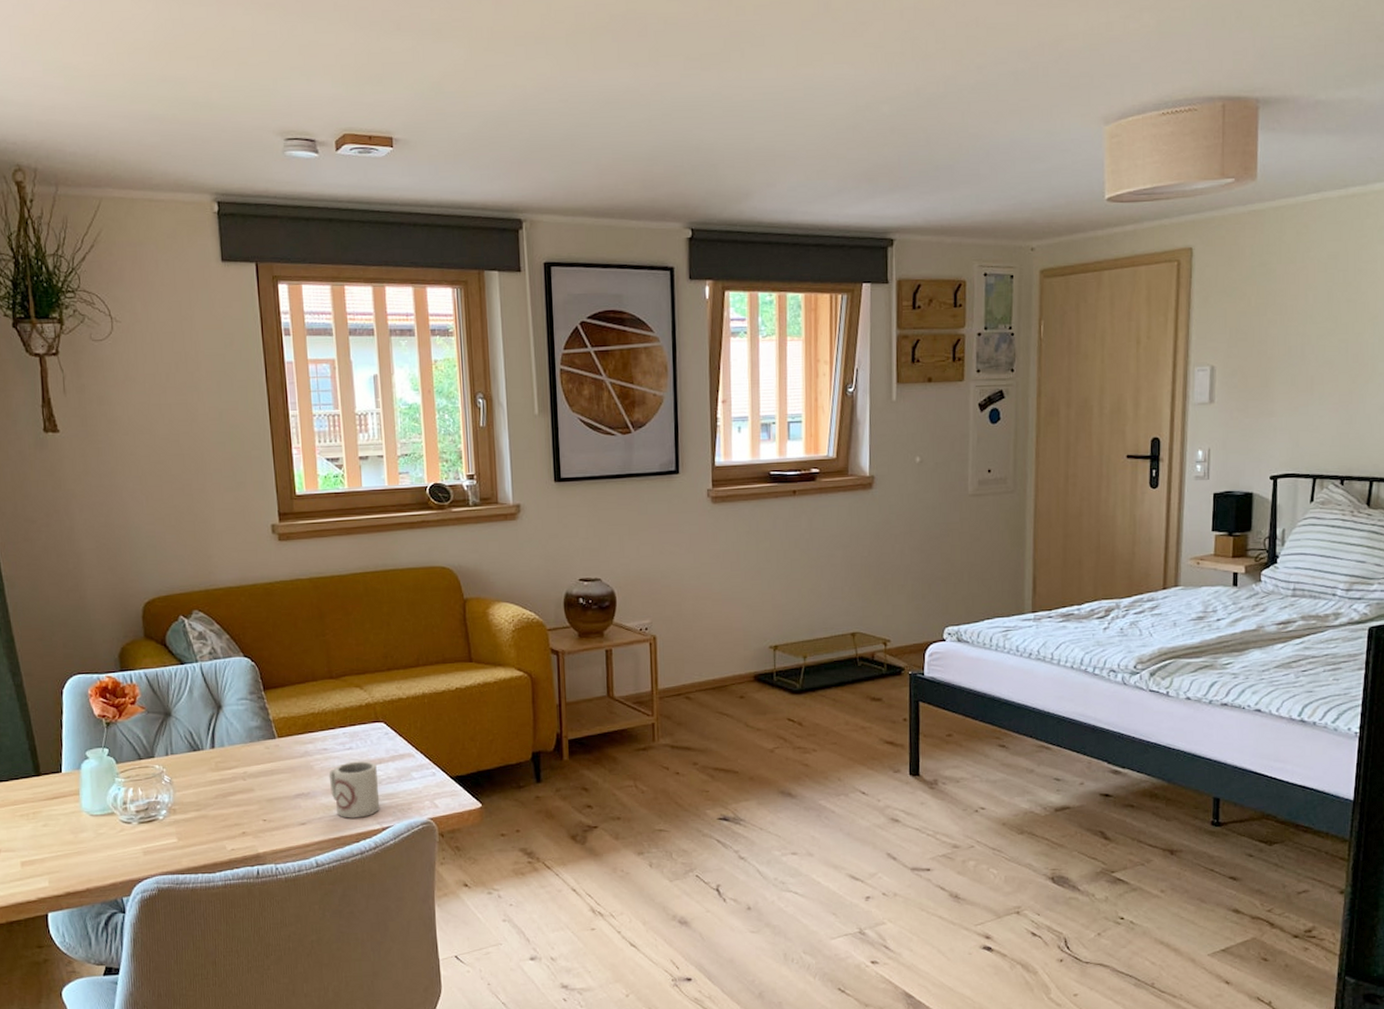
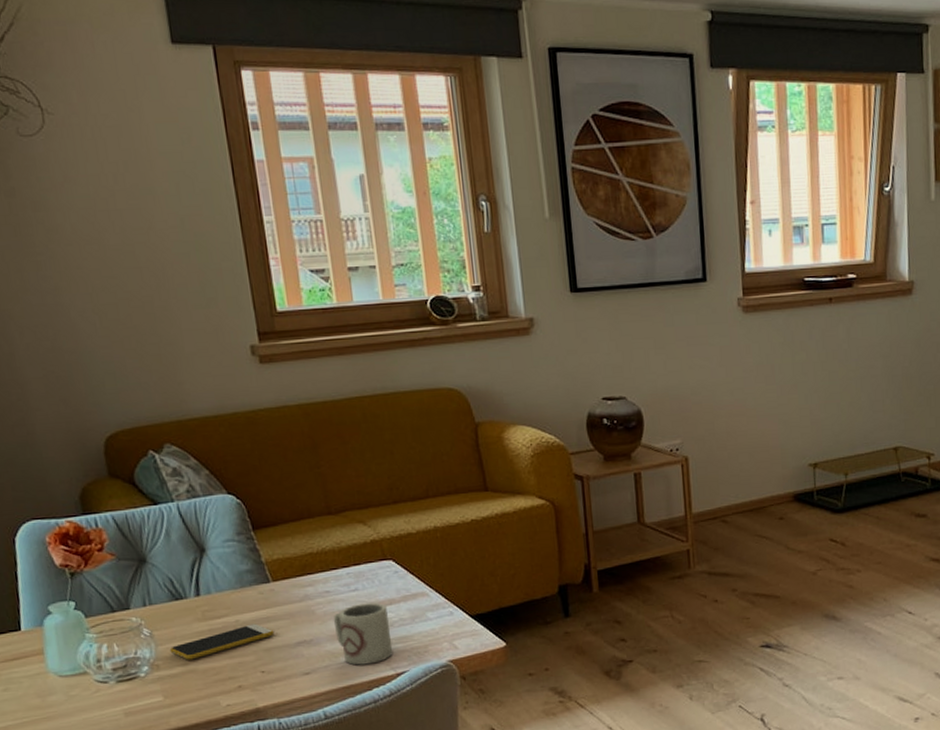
smartphone: none [185,775,277,806] -> present [169,623,275,660]

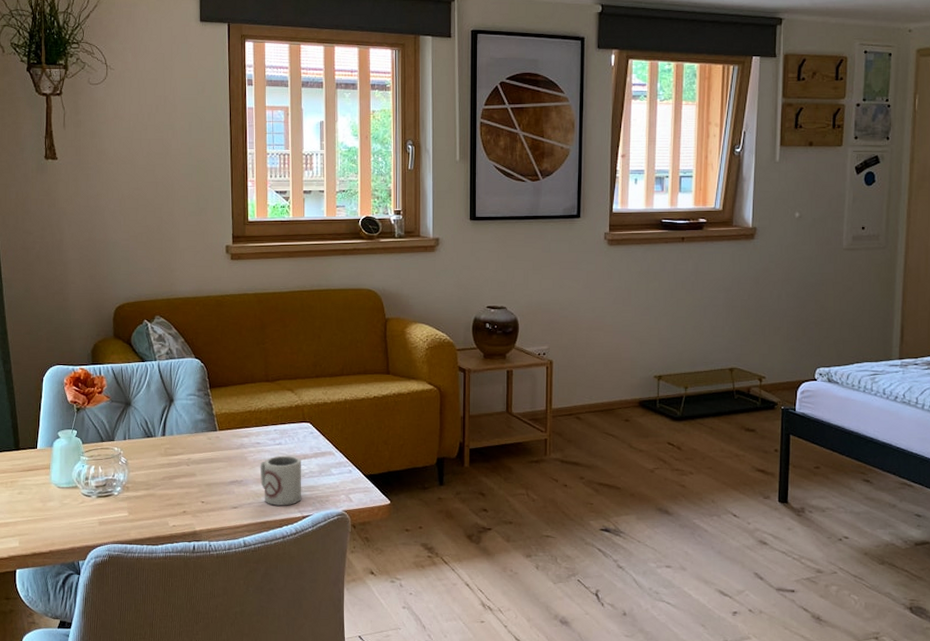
smartphone: present [169,623,275,660] -> none [138,462,215,486]

